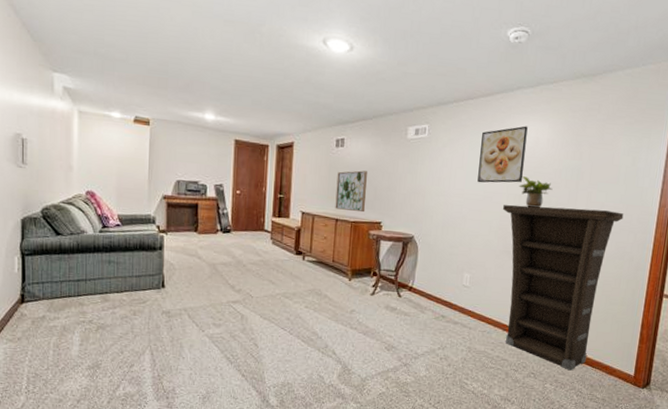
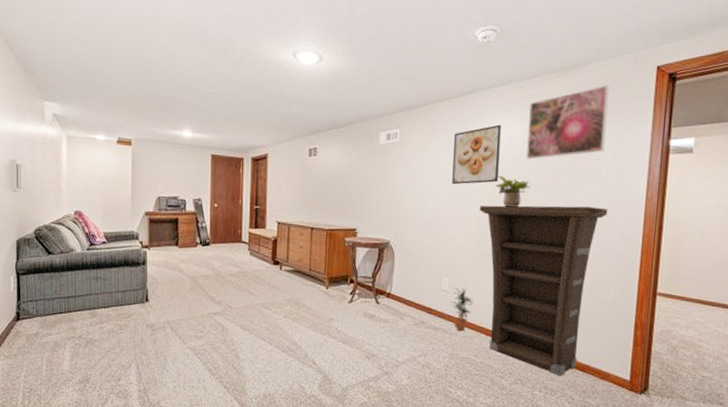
wall art: present [335,170,367,213] -> none [310,178,341,220]
potted plant: none [471,283,493,326] -> present [451,287,474,331]
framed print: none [549,93,632,162] -> present [525,85,609,160]

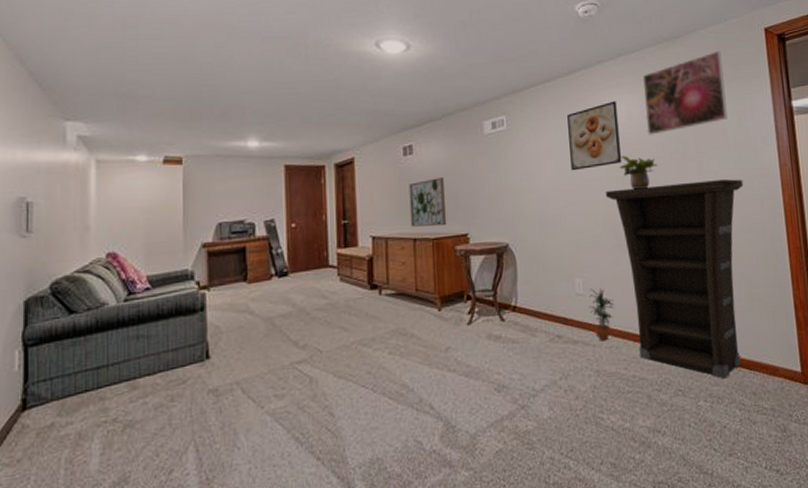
wall art: none [310,178,341,220] -> present [409,177,447,227]

